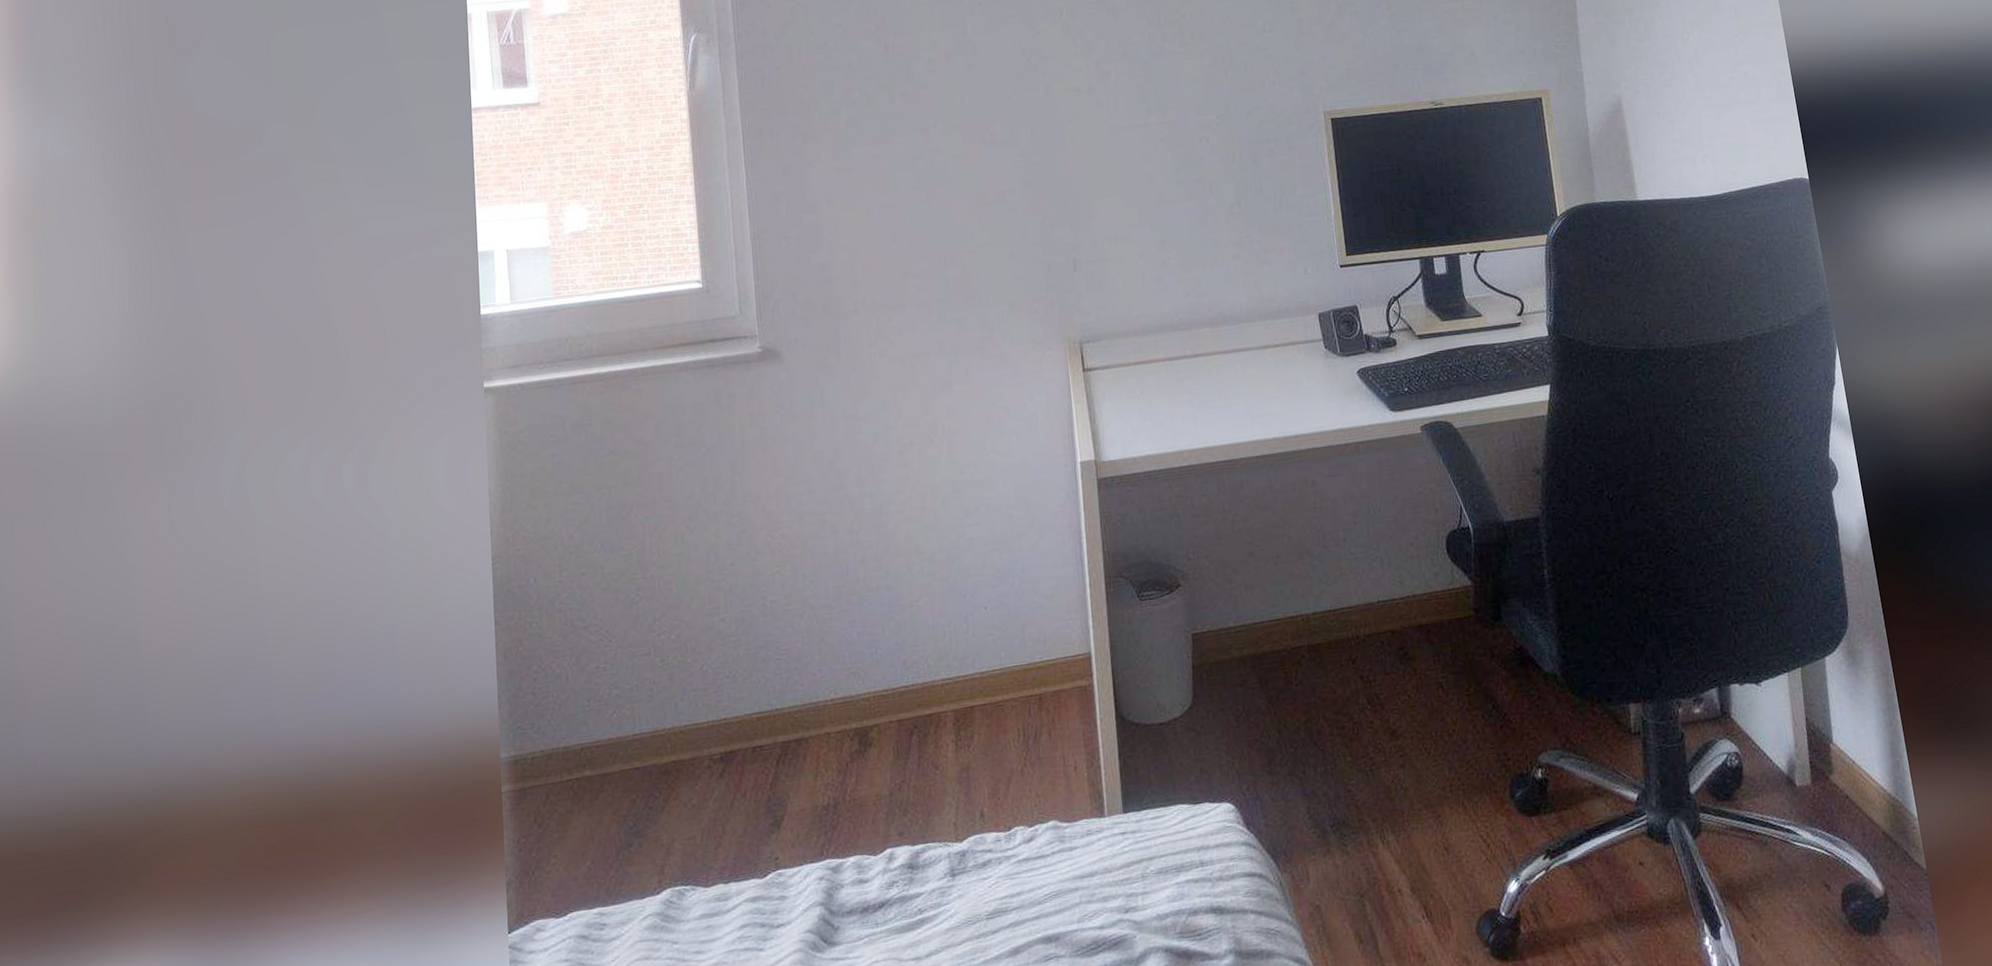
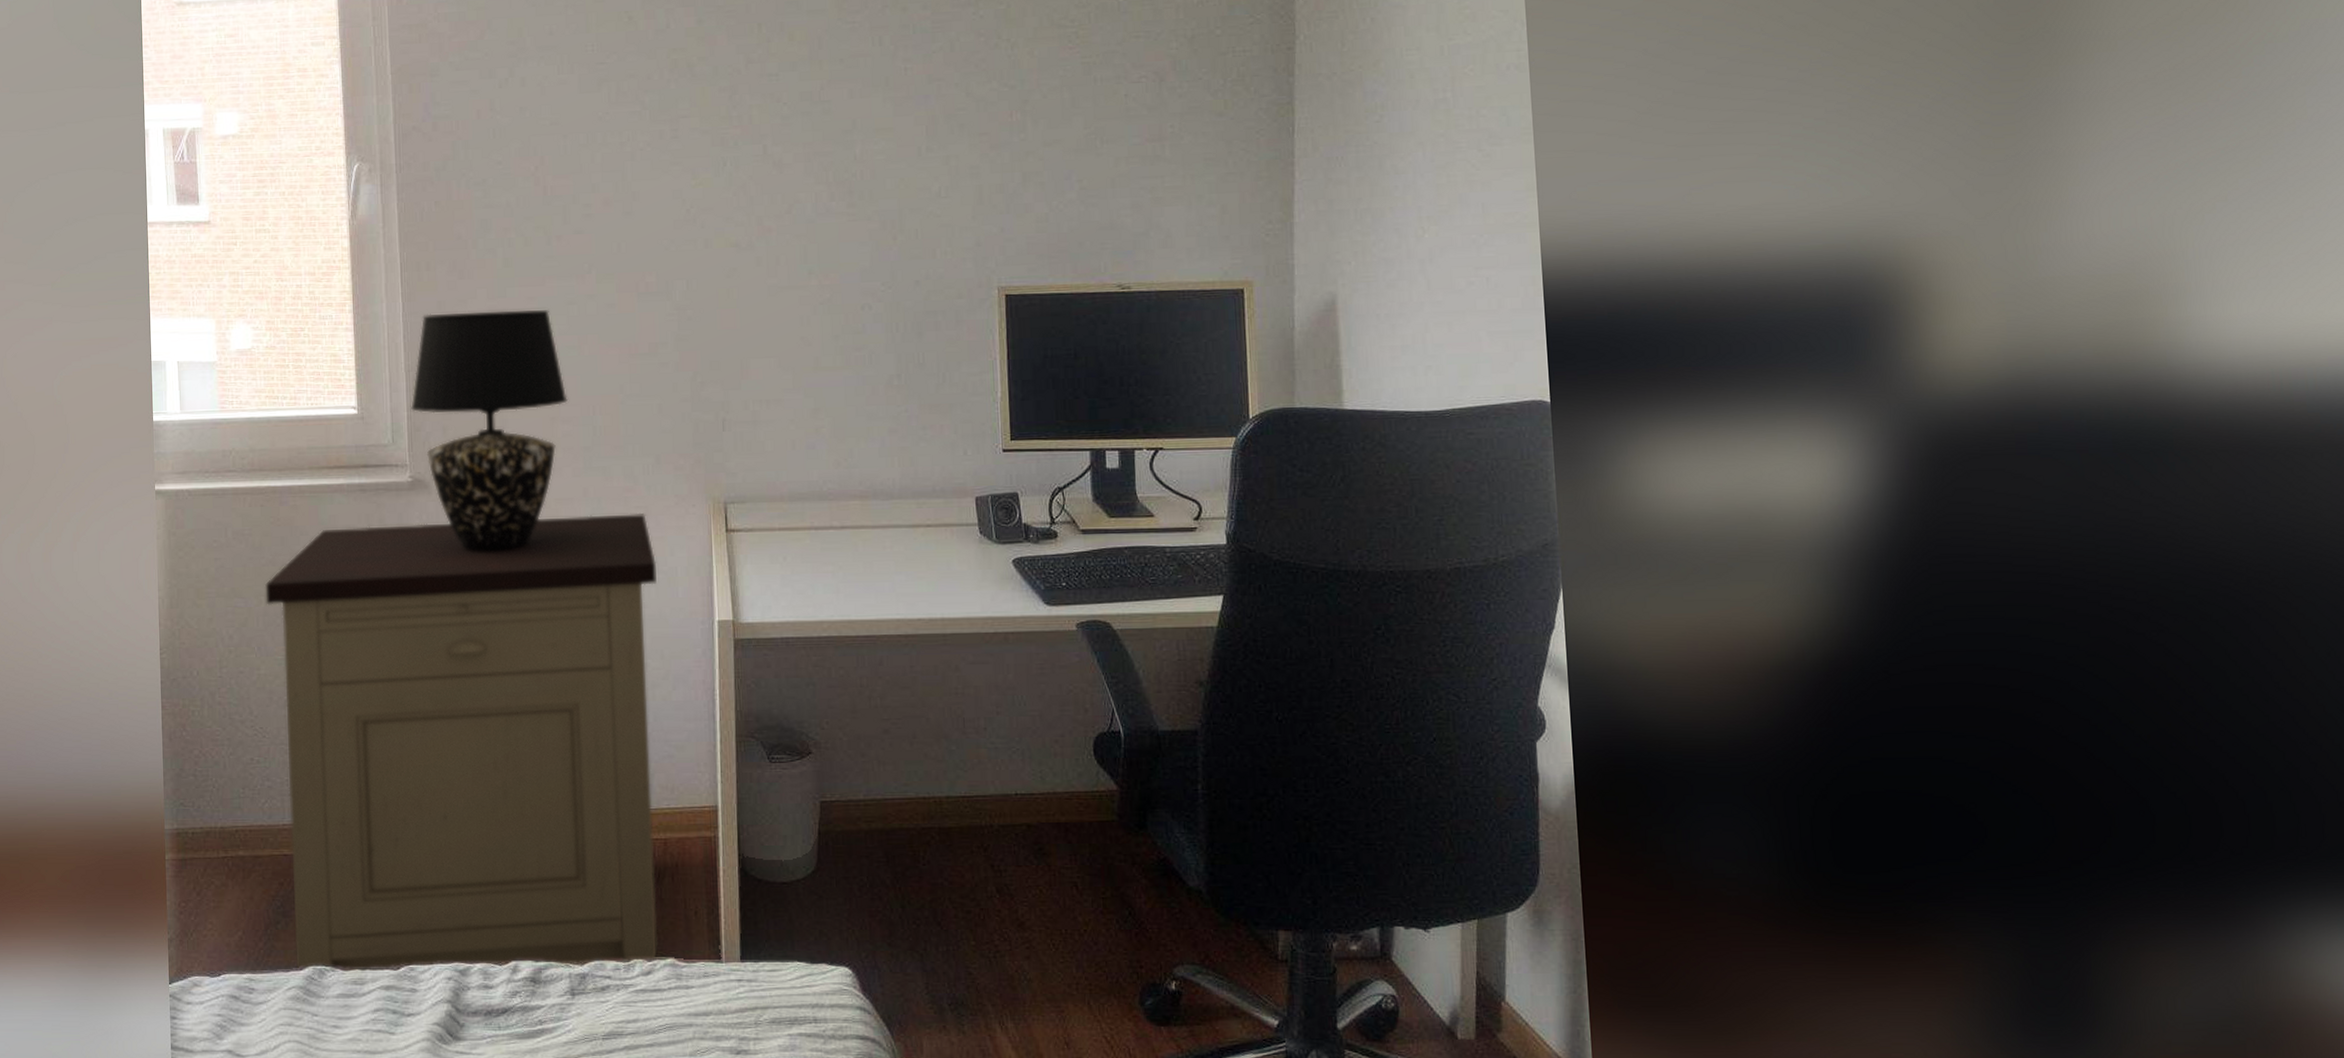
nightstand: none [608,361,1039,894] -> present [265,514,658,969]
table lamp: none [757,166,920,418] -> present [410,309,569,552]

